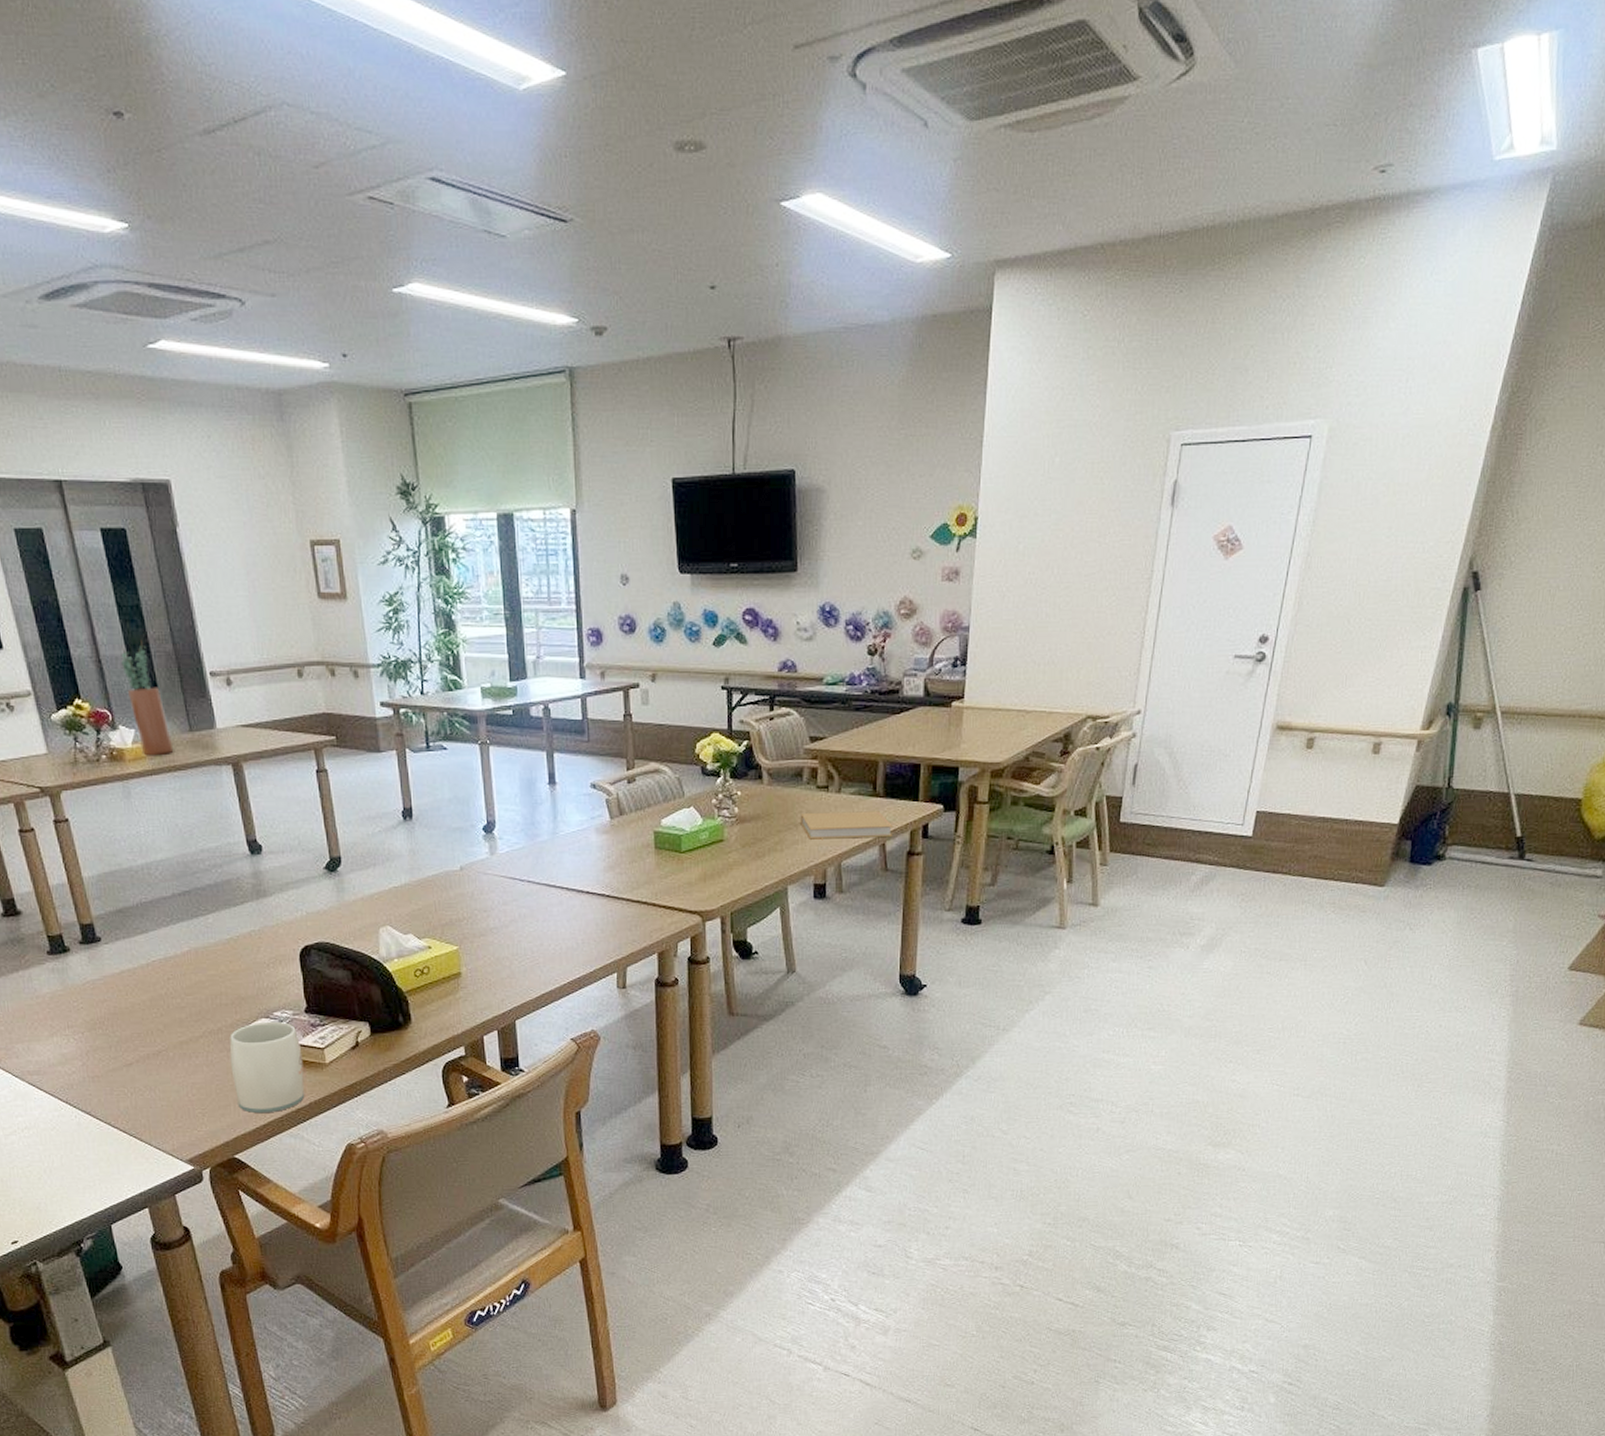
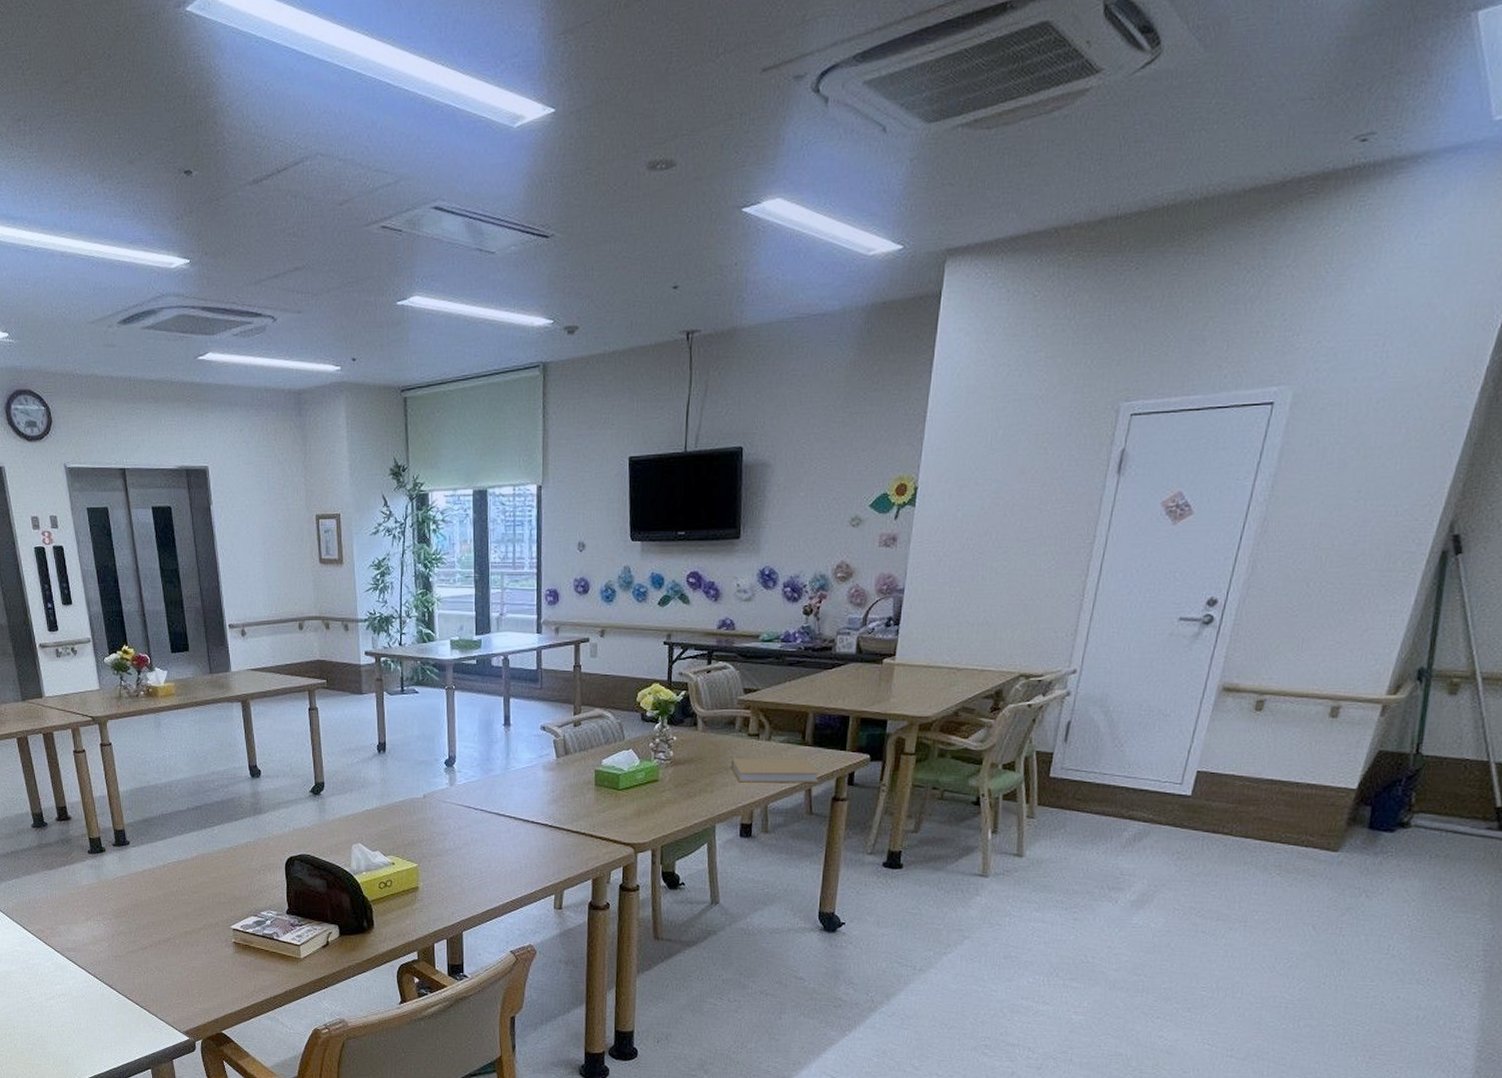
vase: present [121,639,174,756] -> none [160,597,196,693]
mug: present [229,1021,305,1114] -> none [224,919,282,997]

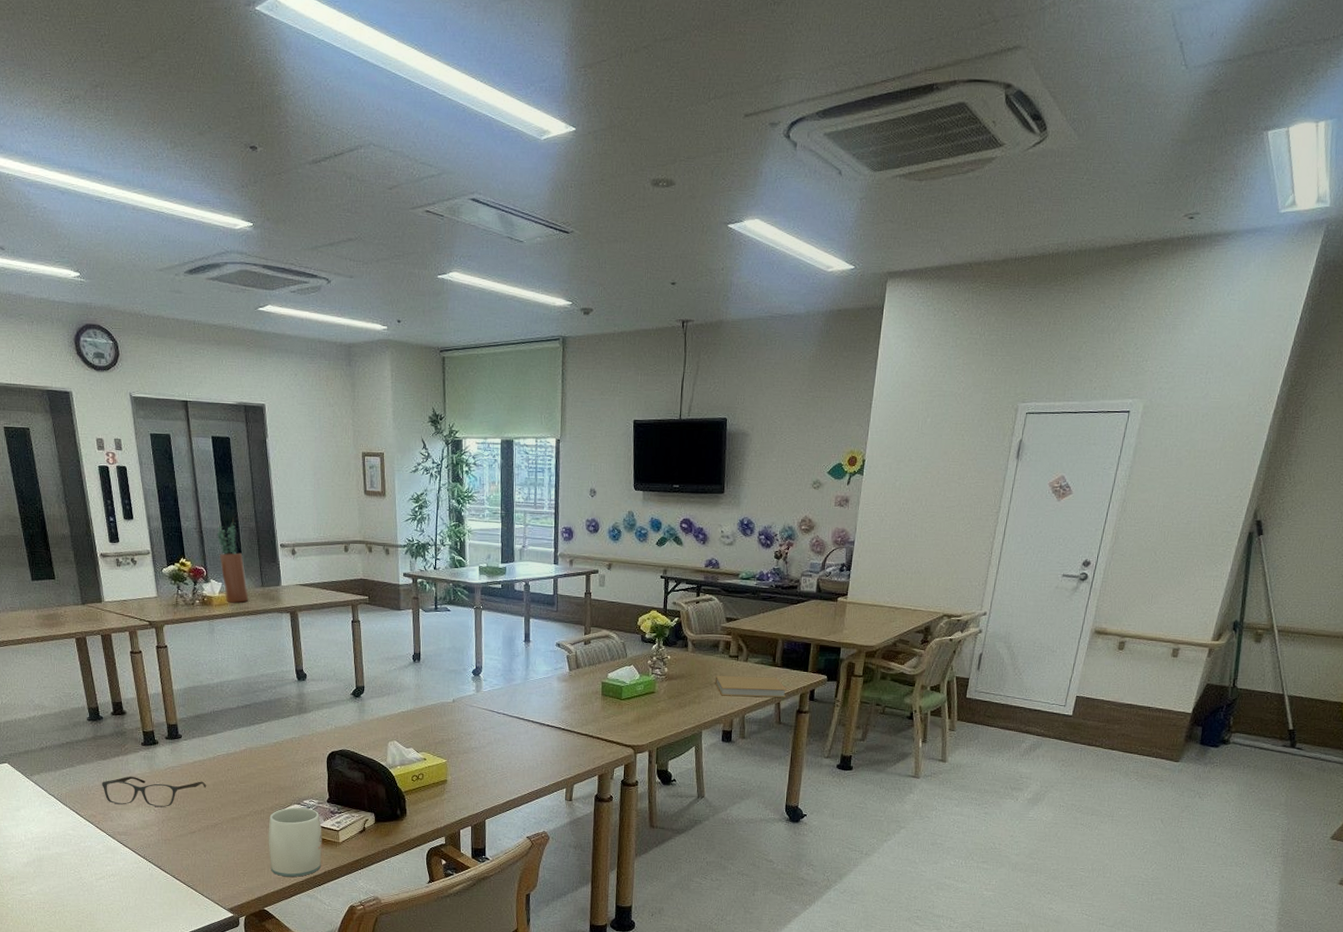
eyeglasses: none [48,888,158,921] -> present [102,776,207,807]
vase: none [160,597,196,693] -> present [217,518,249,604]
mug: none [224,919,282,997] -> present [268,807,322,877]

